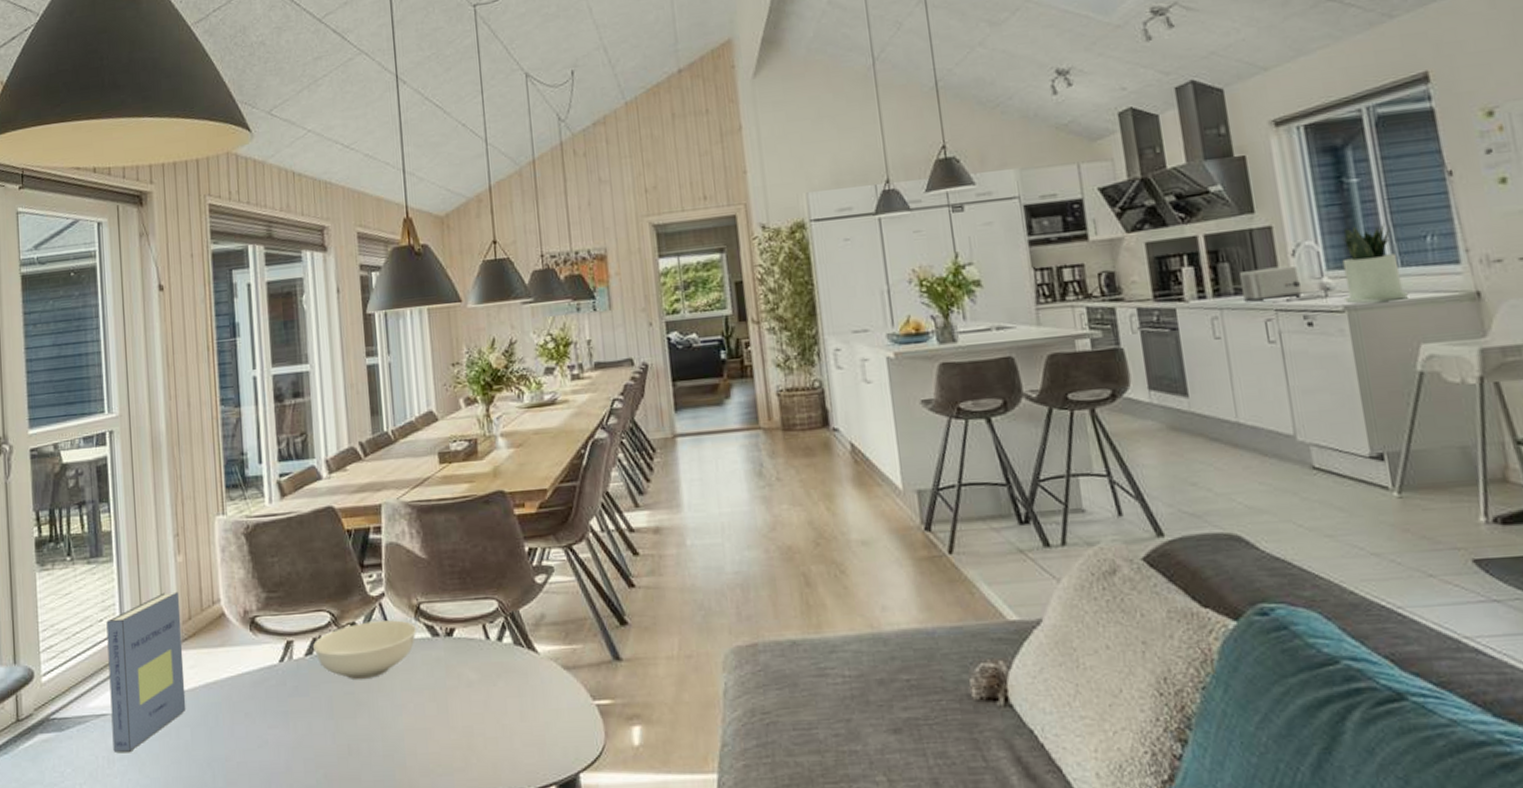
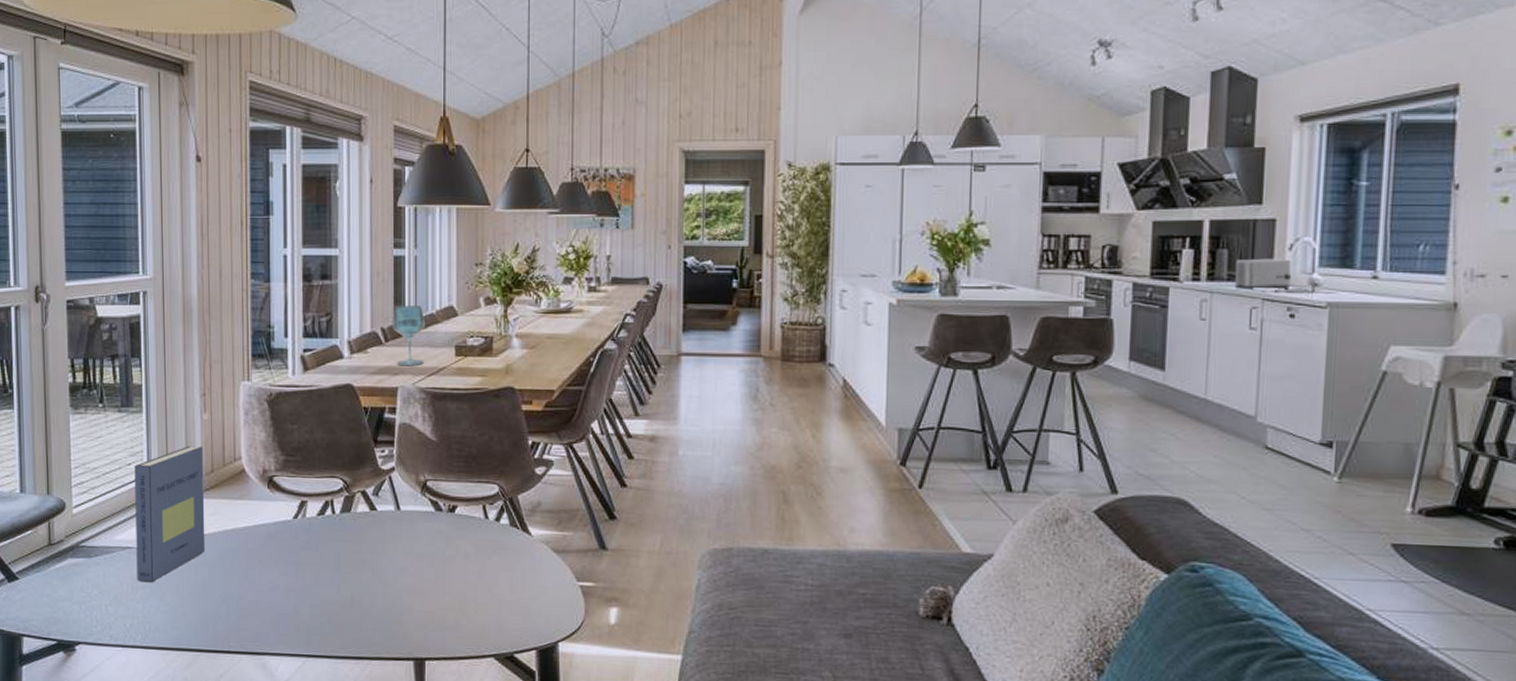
bowl: present [312,620,417,680] -> none [324,491,423,542]
wine glass: none [370,414,406,481] -> present [392,305,426,366]
planter: present [1342,223,1409,304] -> none [1329,228,1391,302]

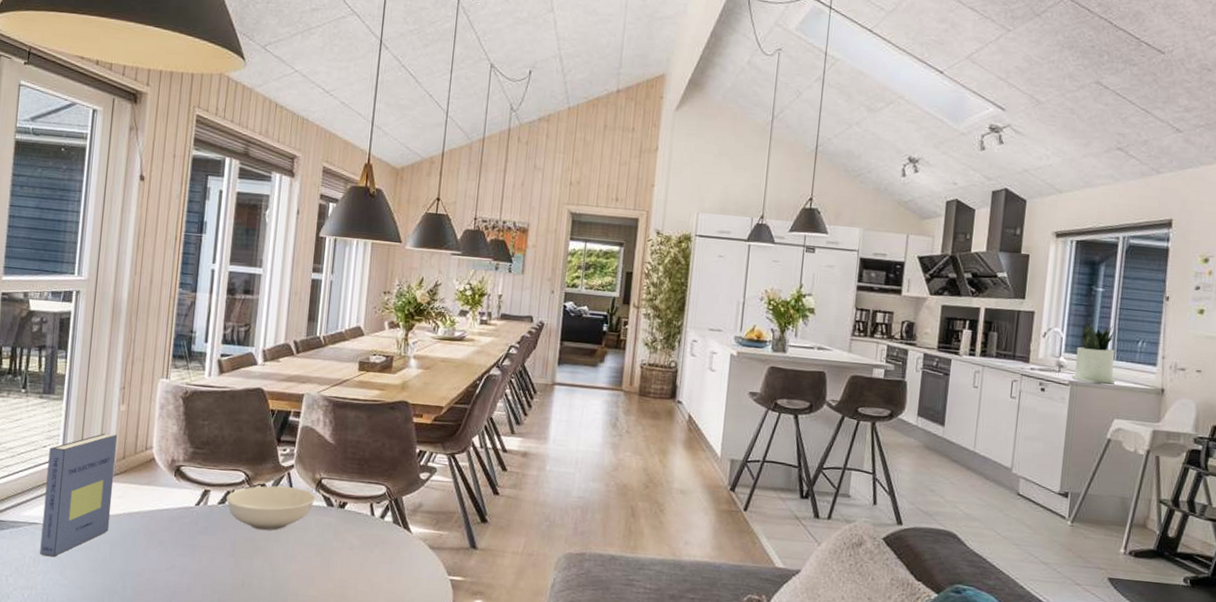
bowl: none [324,491,423,542] -> present [225,485,316,531]
wine glass: present [392,305,426,366] -> none [304,322,335,377]
toaster: present [1234,258,1292,291] -> none [1001,341,1044,368]
planter: none [1329,228,1391,302] -> present [1071,324,1116,384]

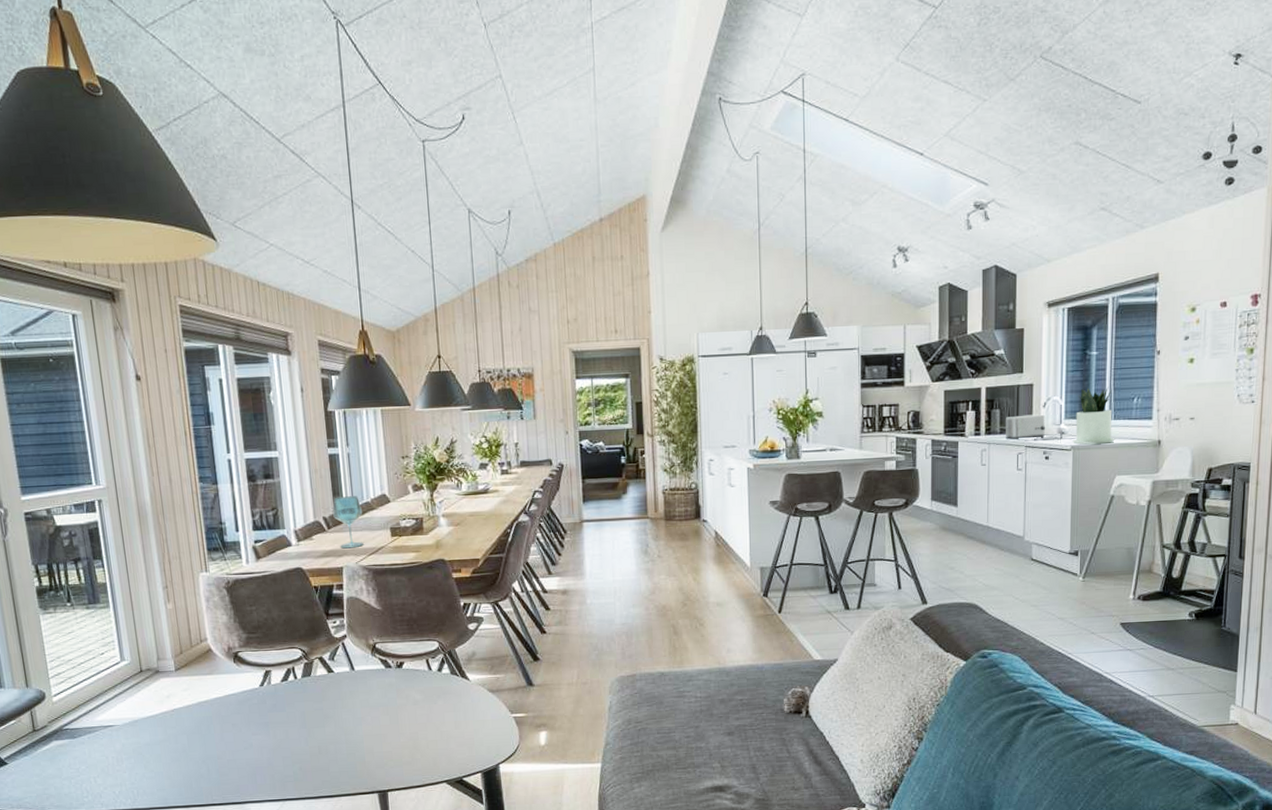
book: present [40,433,118,556] -> none [107,632,182,754]
bowl: present [225,485,316,531] -> none [287,655,374,700]
wine glass: none [304,322,335,377] -> present [332,496,364,549]
toaster: none [1001,341,1044,368] -> present [1005,414,1046,441]

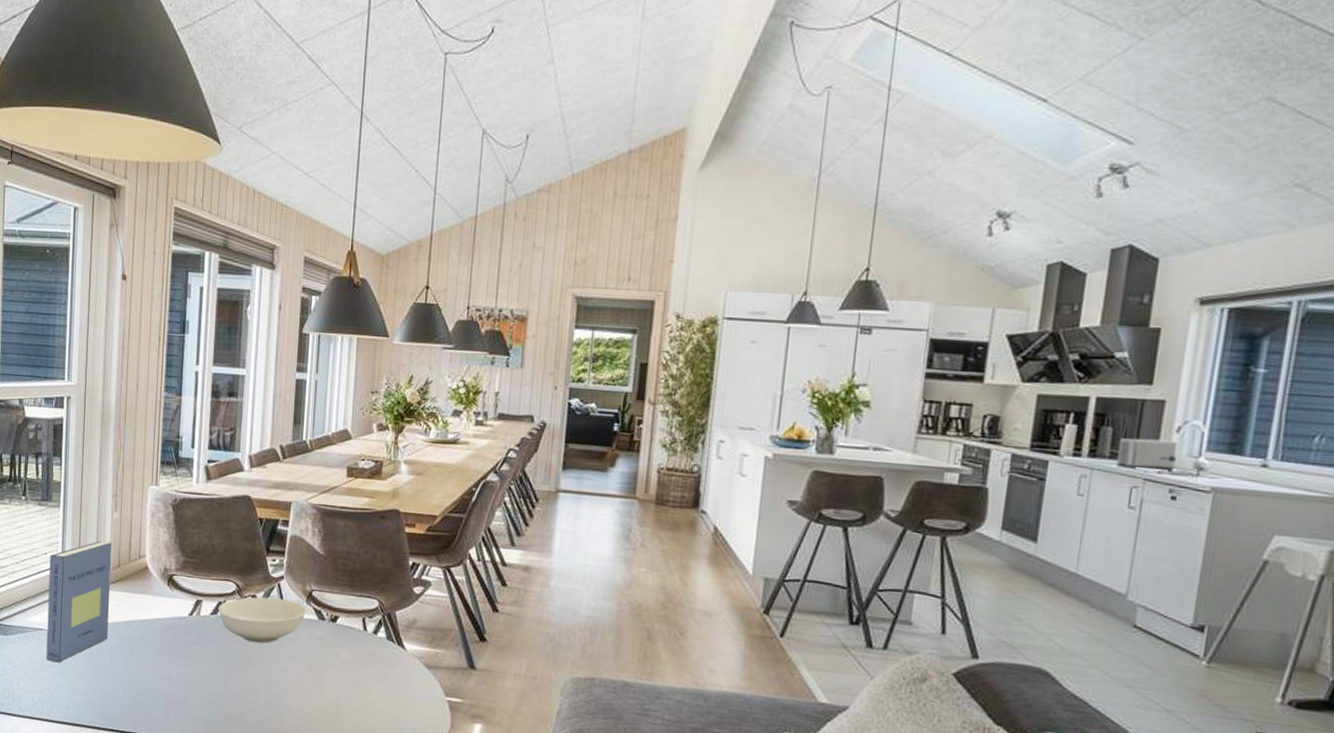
book: none [107,632,182,754] -> present [46,541,112,662]
bowl: none [287,655,374,700] -> present [217,597,307,643]
wine glass: present [332,496,364,549] -> none [290,426,322,483]
planter: present [1073,387,1115,445] -> none [1214,414,1283,491]

